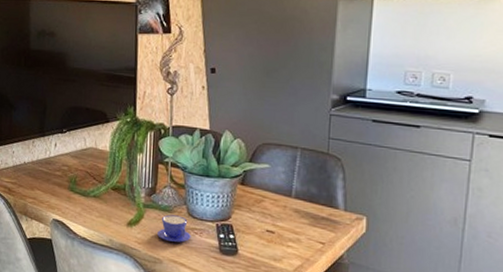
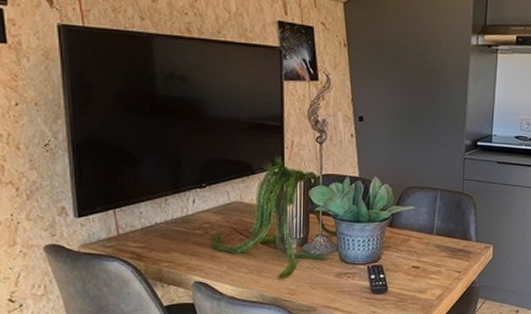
teacup: present [157,214,191,242] -> none [311,262,344,288]

